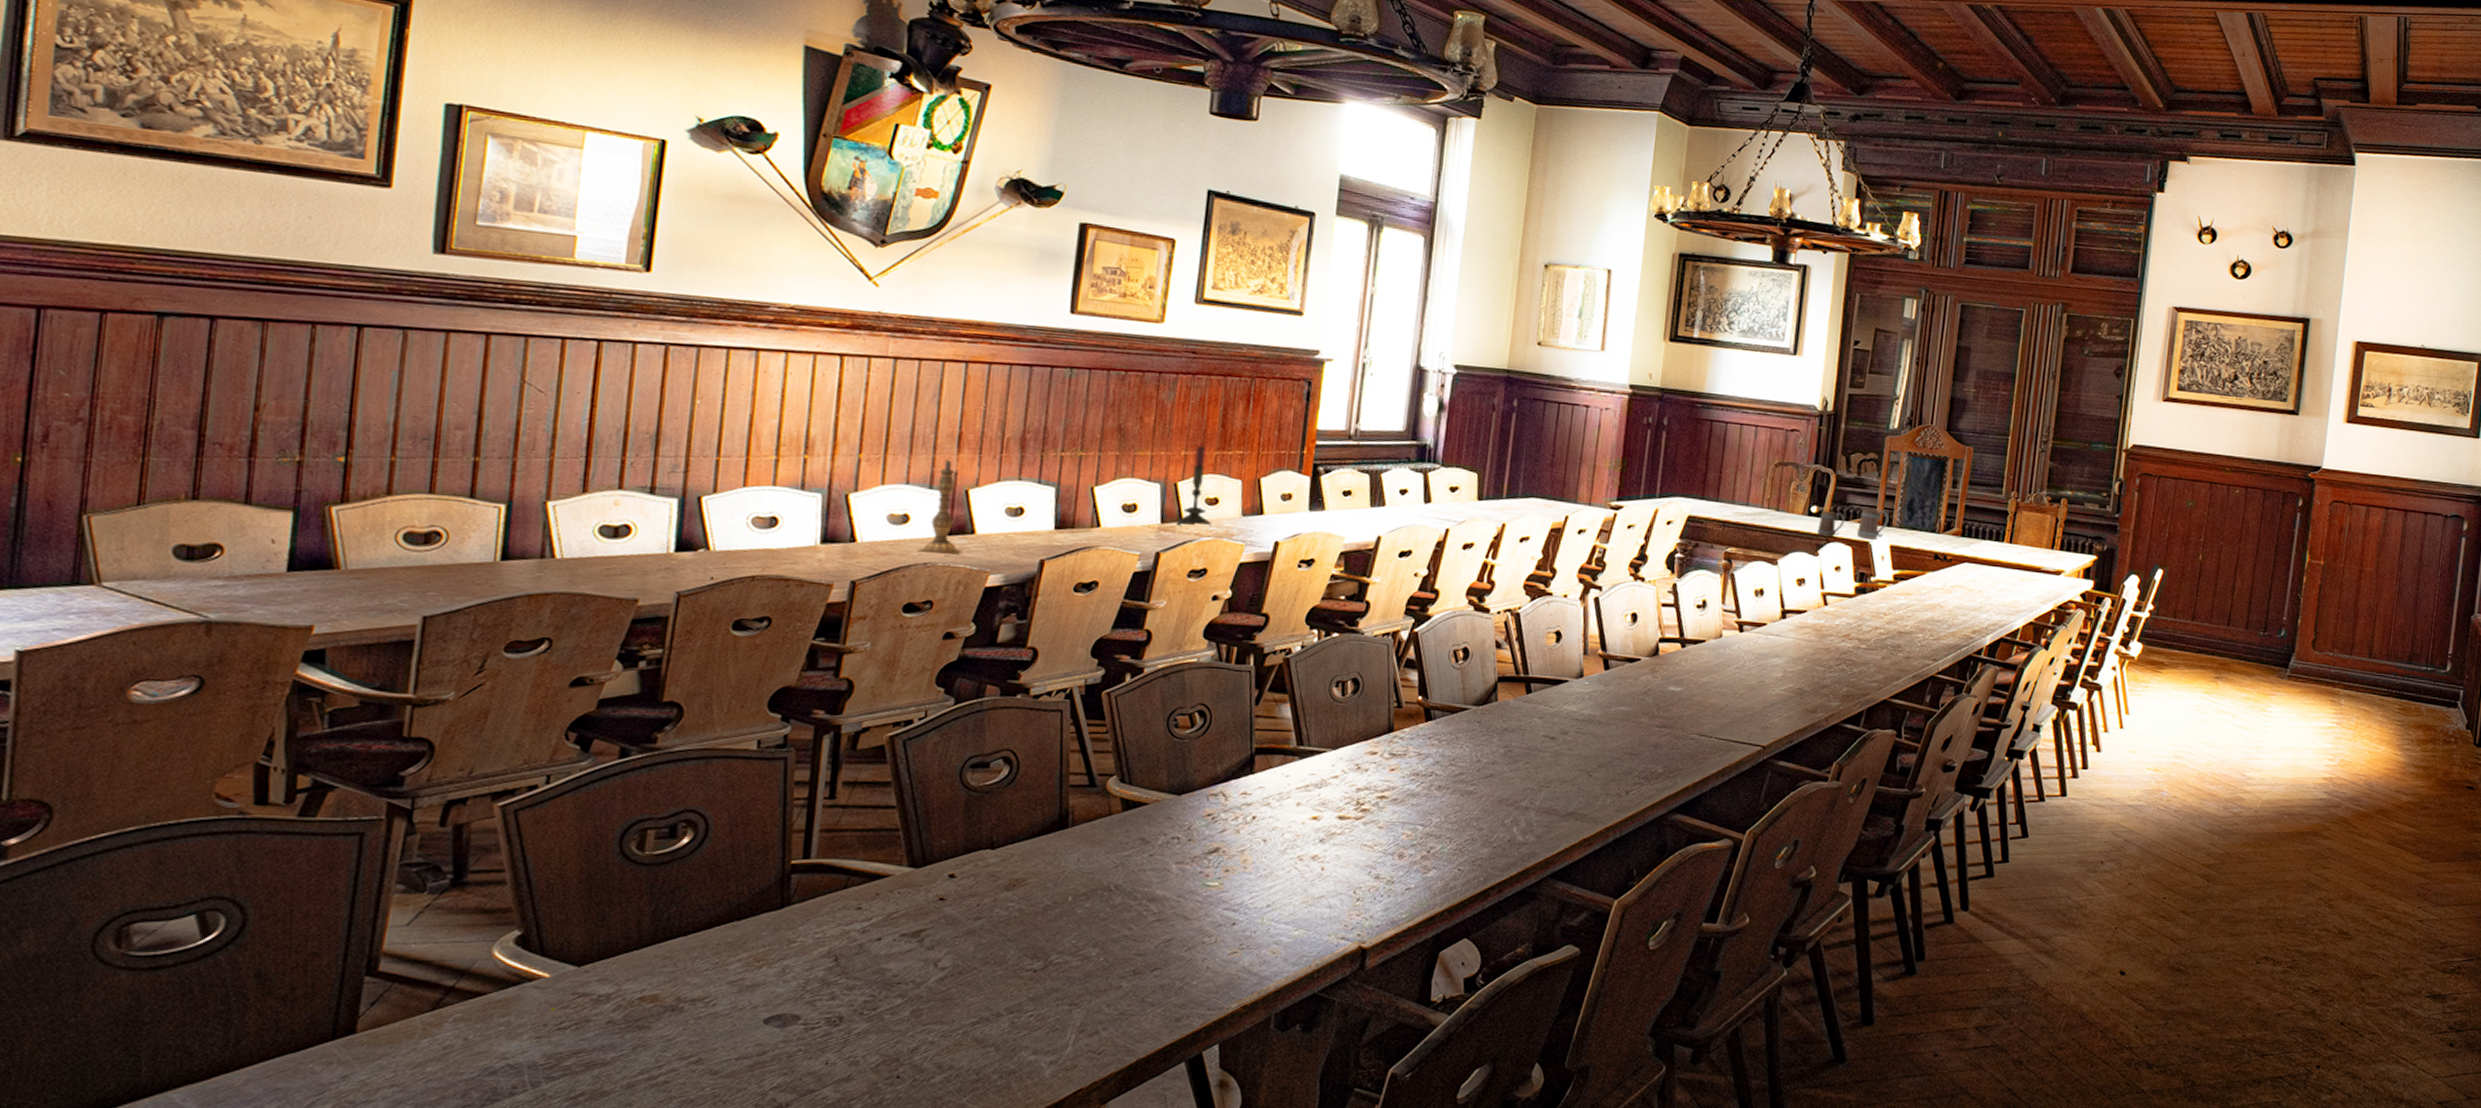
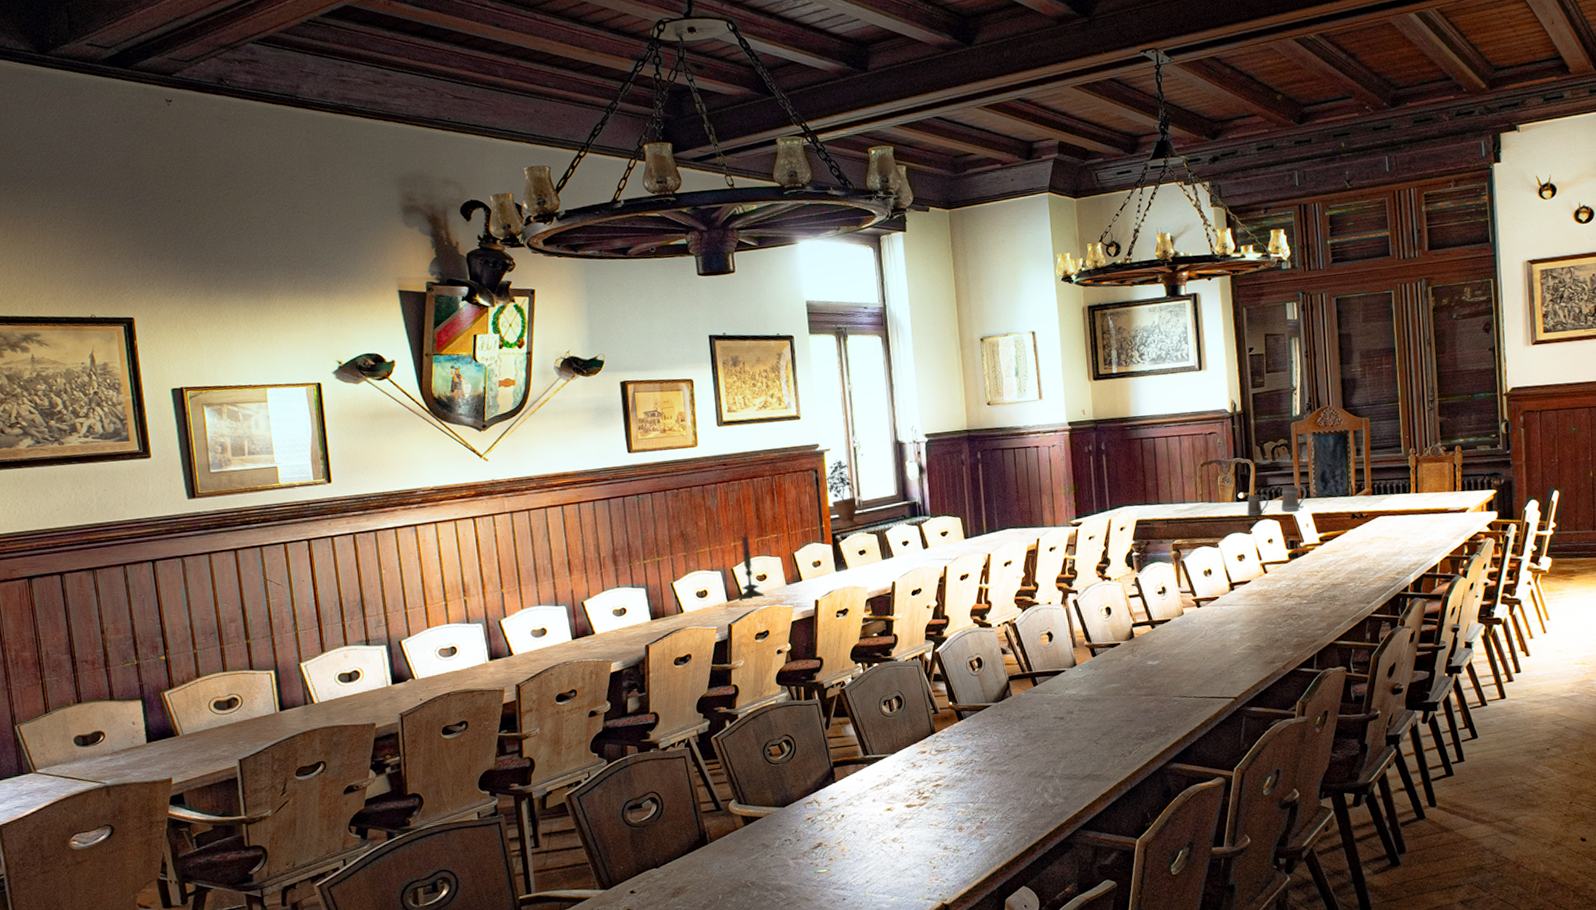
candlestick: present [916,458,963,557] -> none [556,580,589,657]
potted plant: none [1318,373,1354,461] -> present [825,459,860,530]

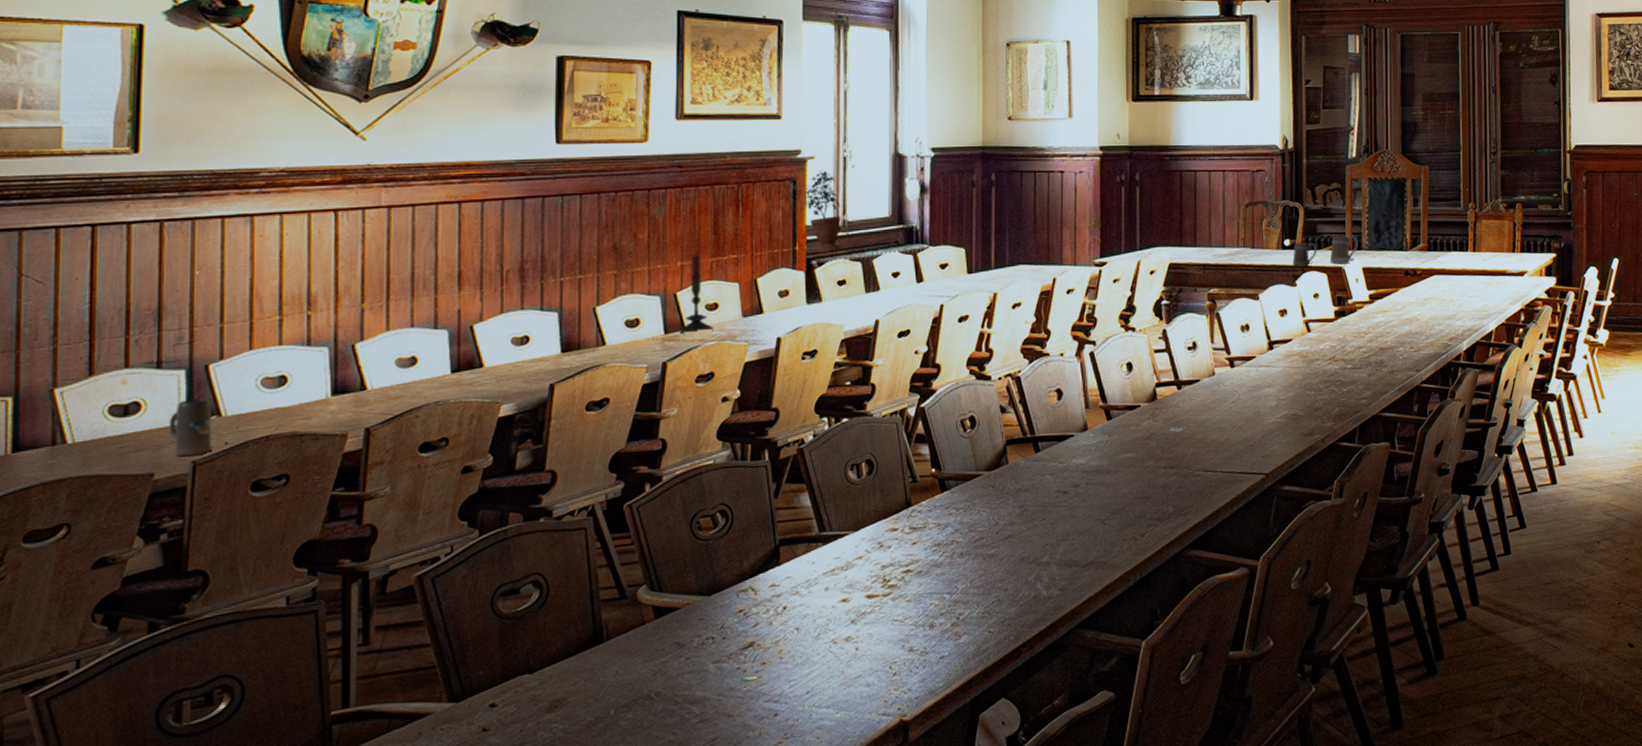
beer mug: none [380,666,412,711] -> present [169,398,212,457]

